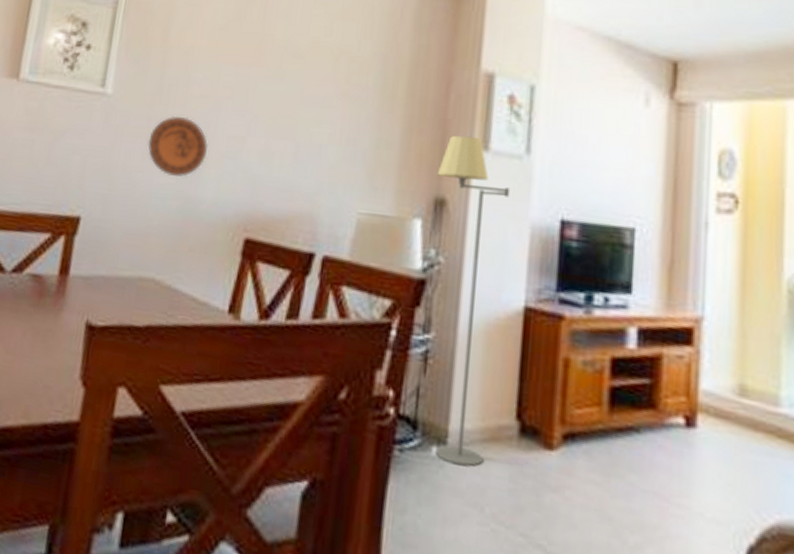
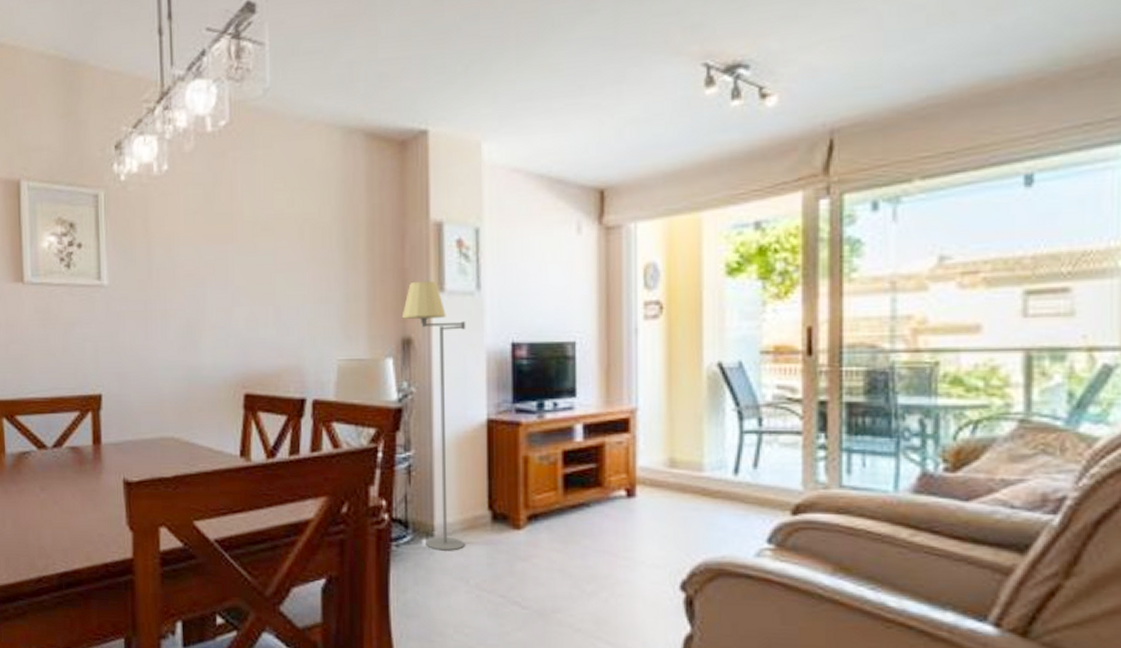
decorative plate: present [147,115,209,177] -> none [147,296,201,349]

